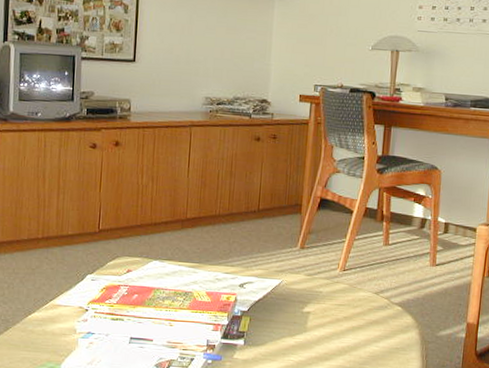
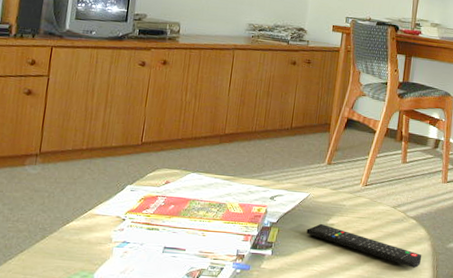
remote control: none [280,311,409,357] -> present [306,223,422,268]

